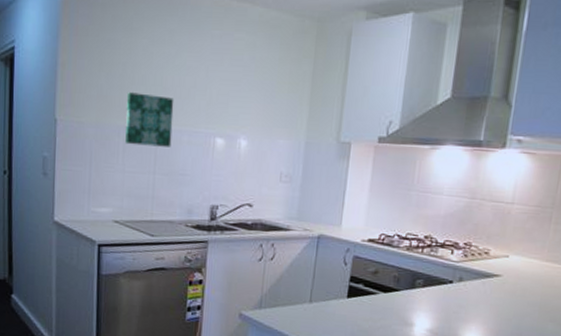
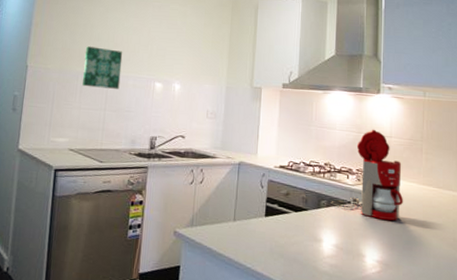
coffee maker: none [428,193,523,303] -> present [331,129,403,221]

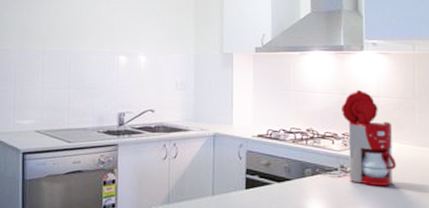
wall art: present [82,46,123,89] -> none [44,23,83,66]

